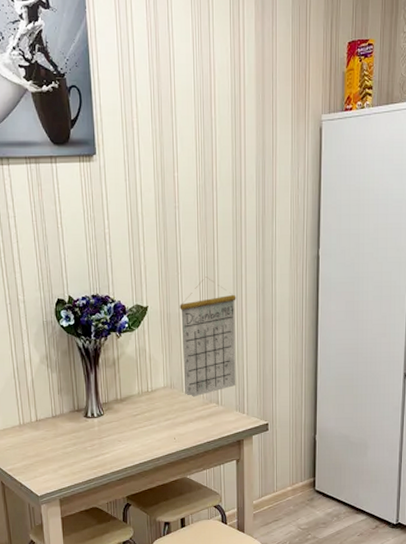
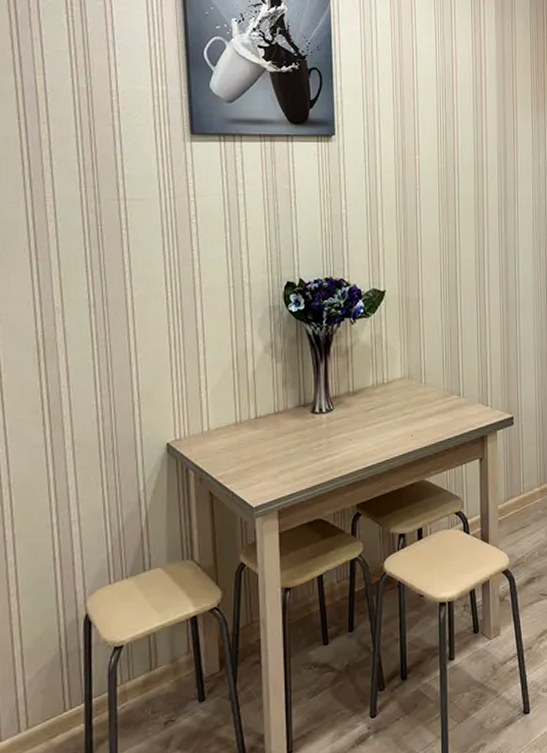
calendar: present [180,277,236,398] -> none [419,260,479,390]

